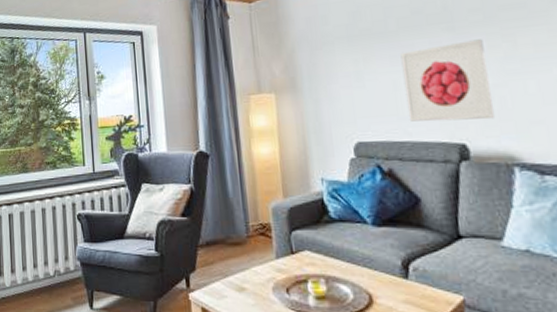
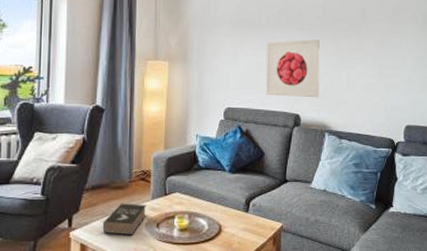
book: none [223,262,272,302] -> present [103,203,146,236]

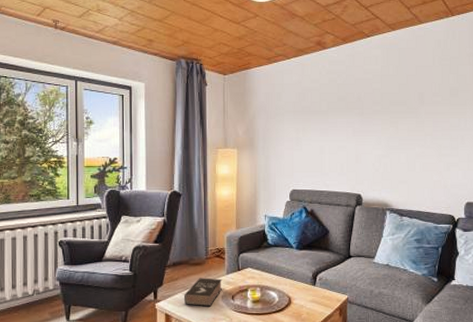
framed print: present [265,39,320,98] -> none [327,123,380,179]

